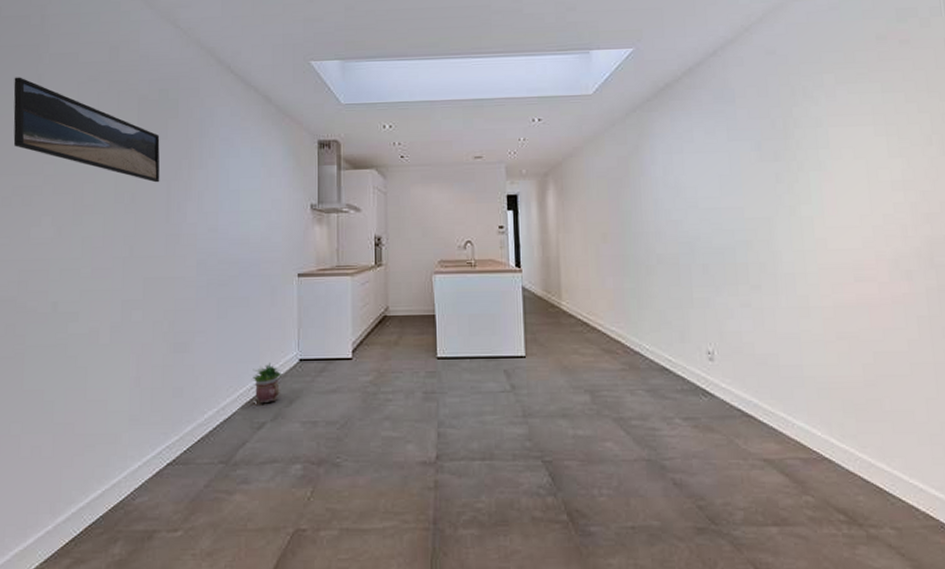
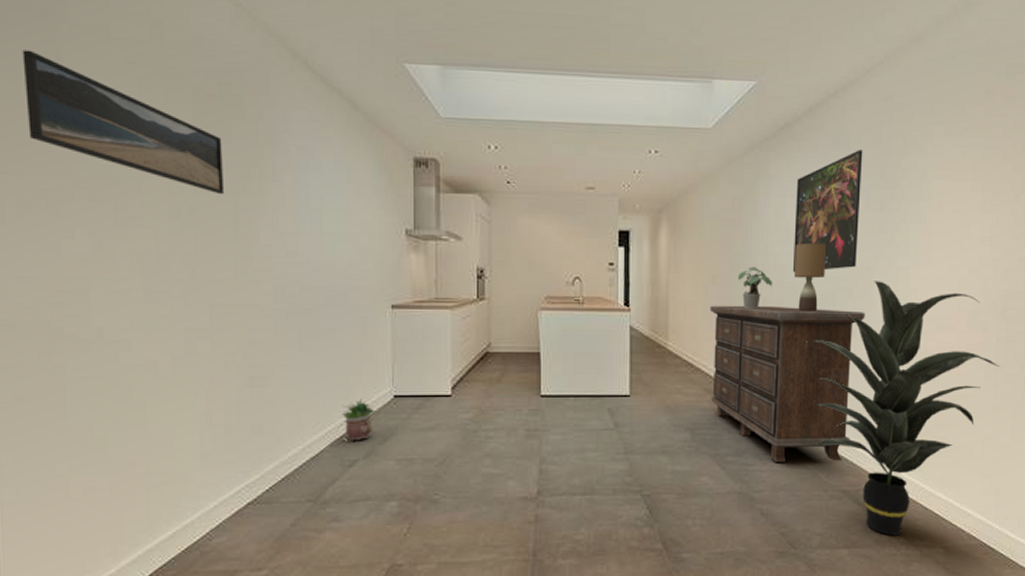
dresser: none [602,261,770,427] -> present [709,305,865,462]
potted plant: none [628,223,667,266] -> present [737,266,773,310]
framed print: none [682,103,755,228] -> present [792,150,863,273]
table lamp: none [687,196,722,266] -> present [795,242,827,311]
indoor plant: none [709,232,936,513] -> present [808,281,1001,536]

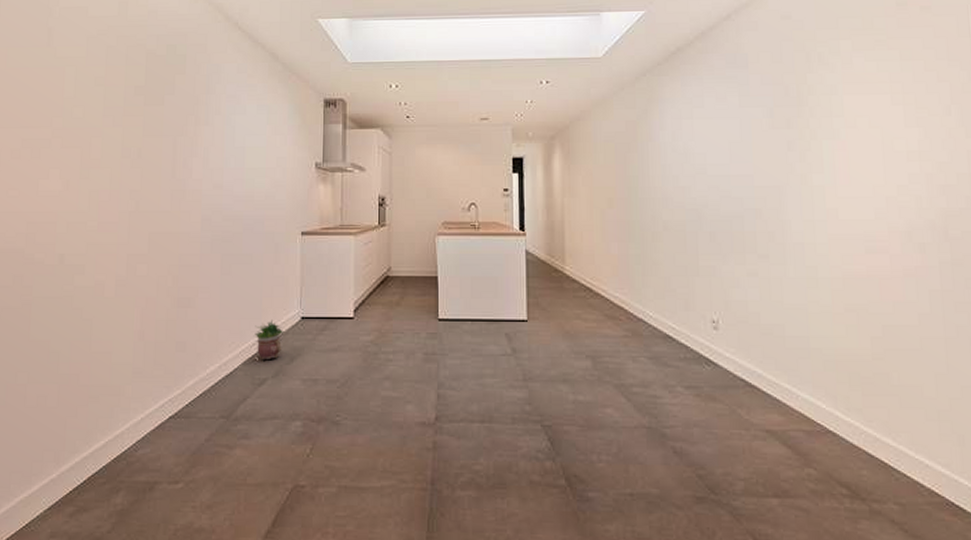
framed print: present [22,49,225,195] -> none [23,30,167,138]
dresser: present [709,305,865,462] -> none [607,228,779,396]
potted plant: present [737,266,773,310] -> none [635,189,674,233]
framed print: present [792,150,863,273] -> none [693,69,765,194]
table lamp: present [795,242,827,311] -> none [695,163,731,234]
indoor plant: present [808,281,1001,536] -> none [715,201,949,486]

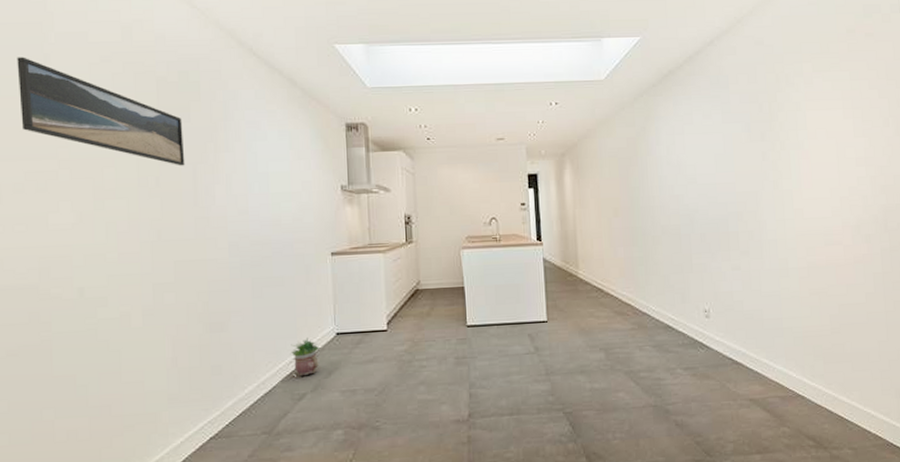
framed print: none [23,30,167,138] -> present [17,57,185,166]

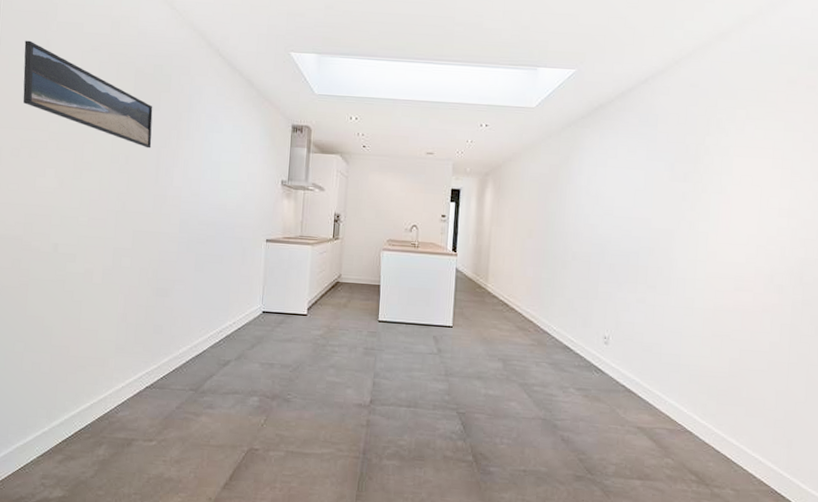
potted plant: present [291,338,321,377] -> none [222,312,248,345]

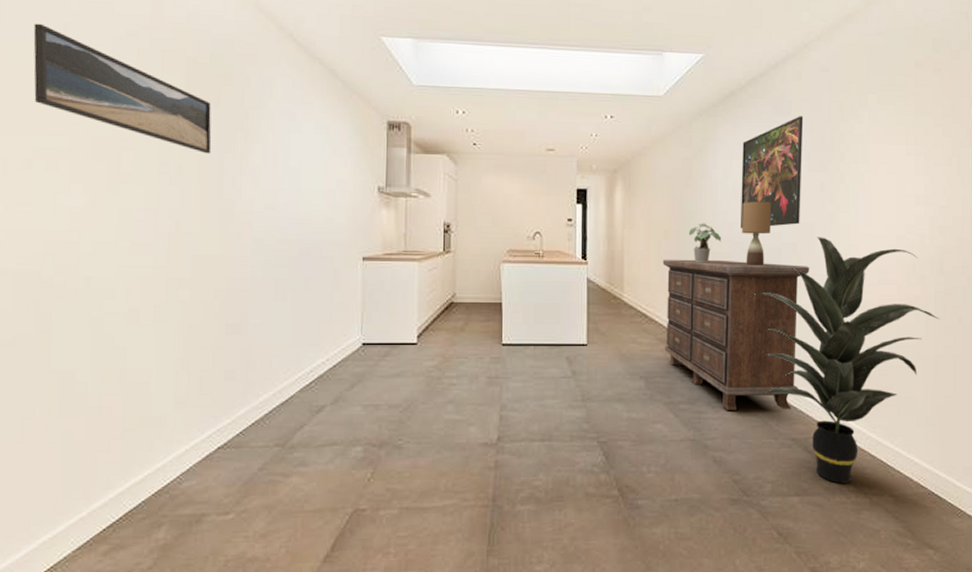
dresser: none [522,255,666,400] -> present [662,259,810,410]
potted plant: none [551,224,583,261] -> present [688,223,722,263]
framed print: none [600,129,670,232] -> present [740,116,804,229]
table lamp: none [602,206,633,266] -> present [742,201,772,265]
indoor plant: none [611,243,796,474] -> present [756,237,940,484]

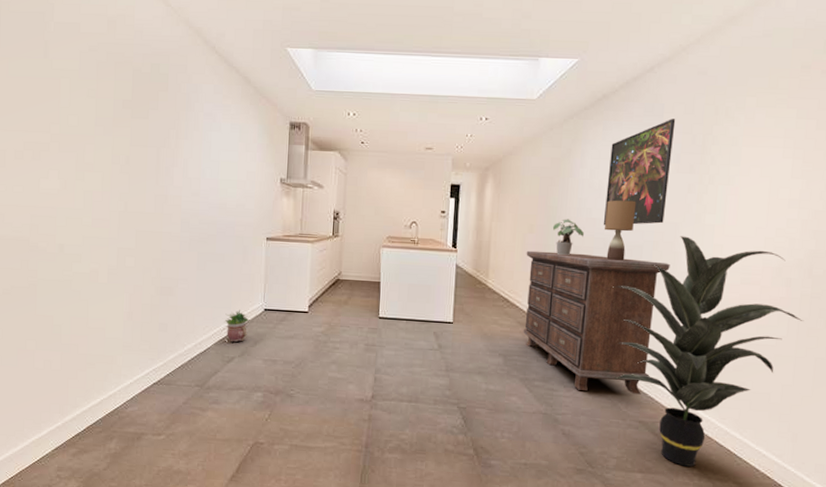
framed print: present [33,23,212,154] -> none [23,42,152,149]
potted plant: none [312,346,344,387] -> present [225,310,250,342]

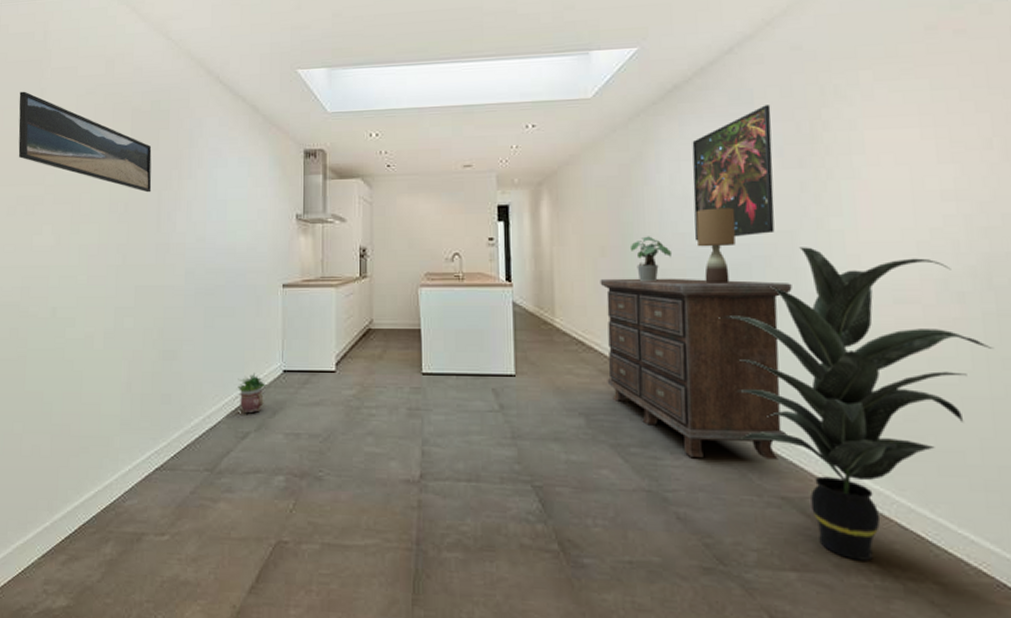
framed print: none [23,42,152,149] -> present [18,91,152,193]

